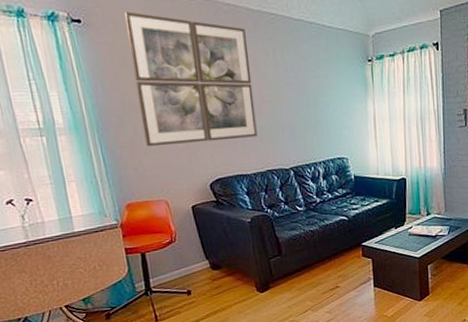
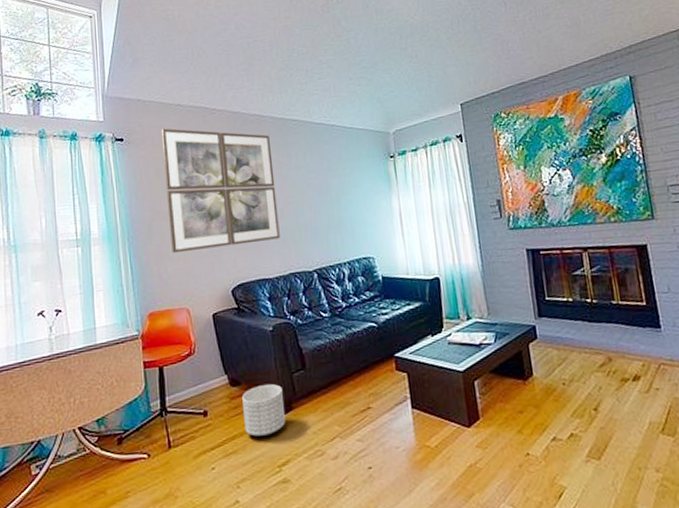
planter: none [223,268,264,311] -> present [242,384,286,437]

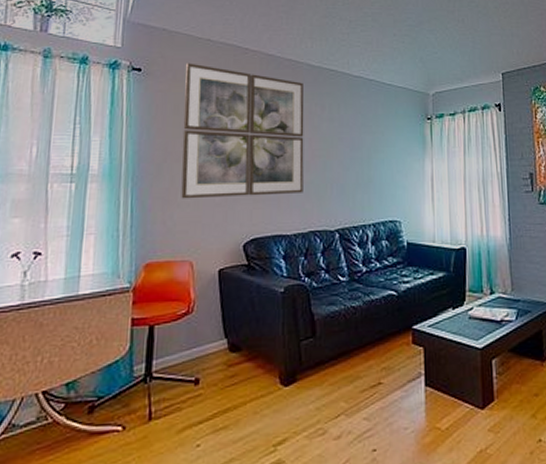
planter: present [242,384,286,437] -> none [240,352,288,411]

